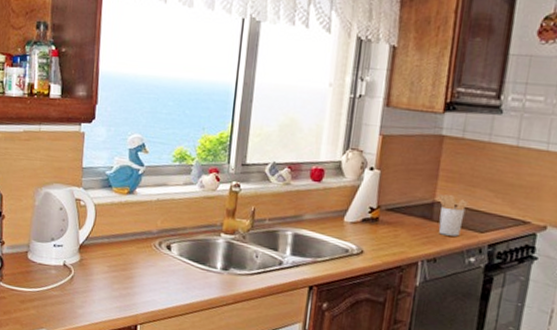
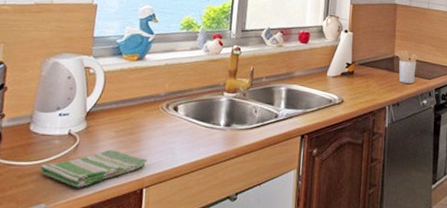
dish towel: none [40,283,141,318] -> present [40,150,148,188]

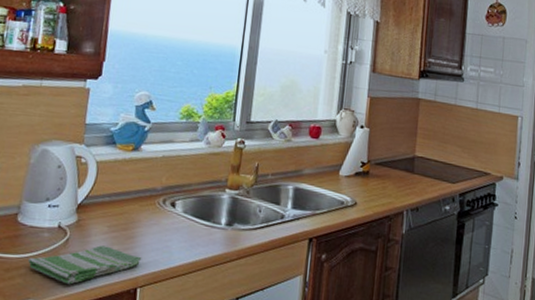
utensil holder: present [395,50,418,84] -> none [416,149,442,187]

